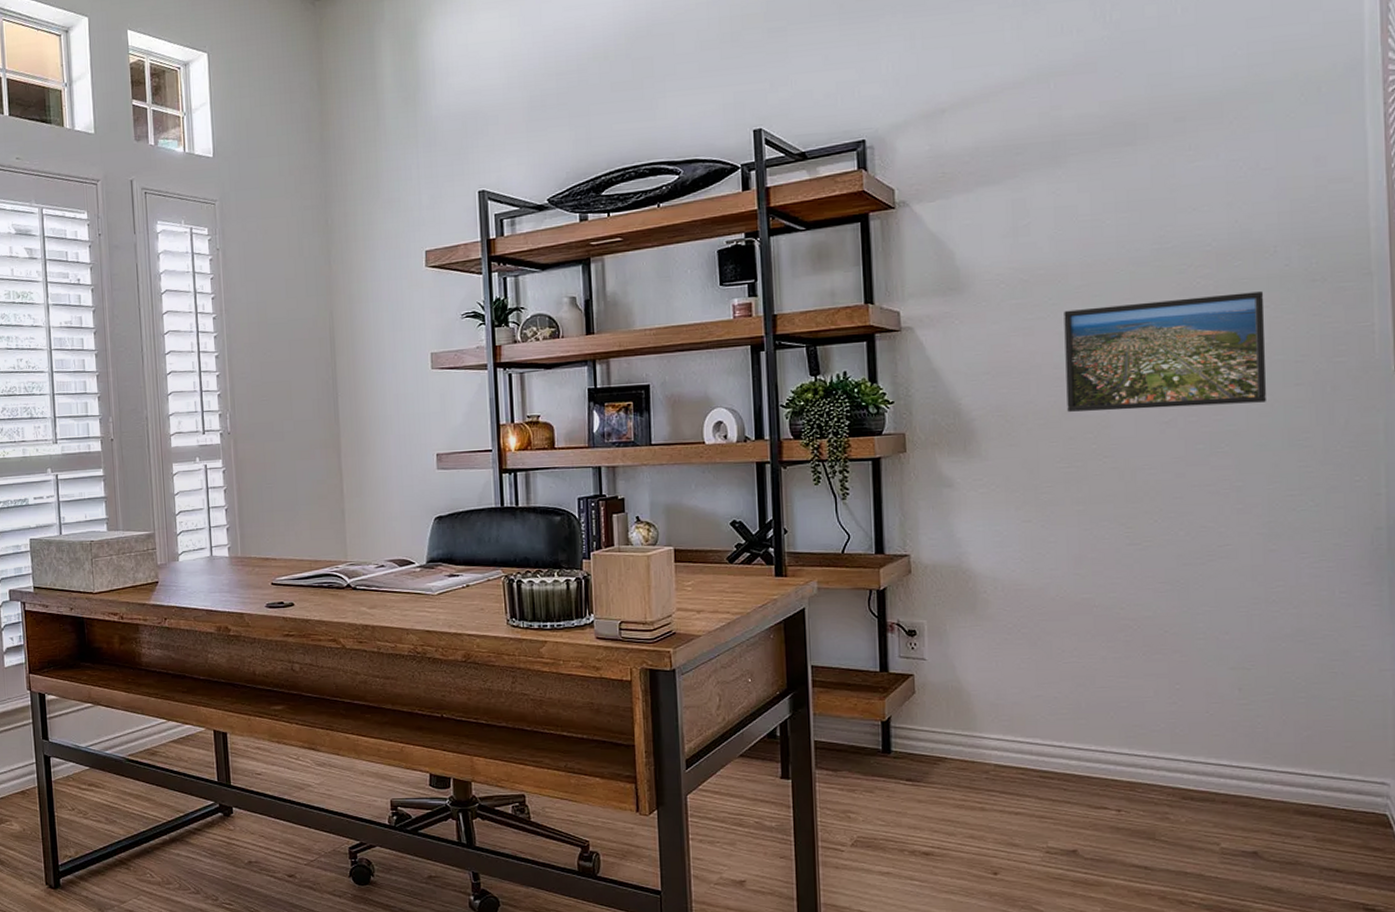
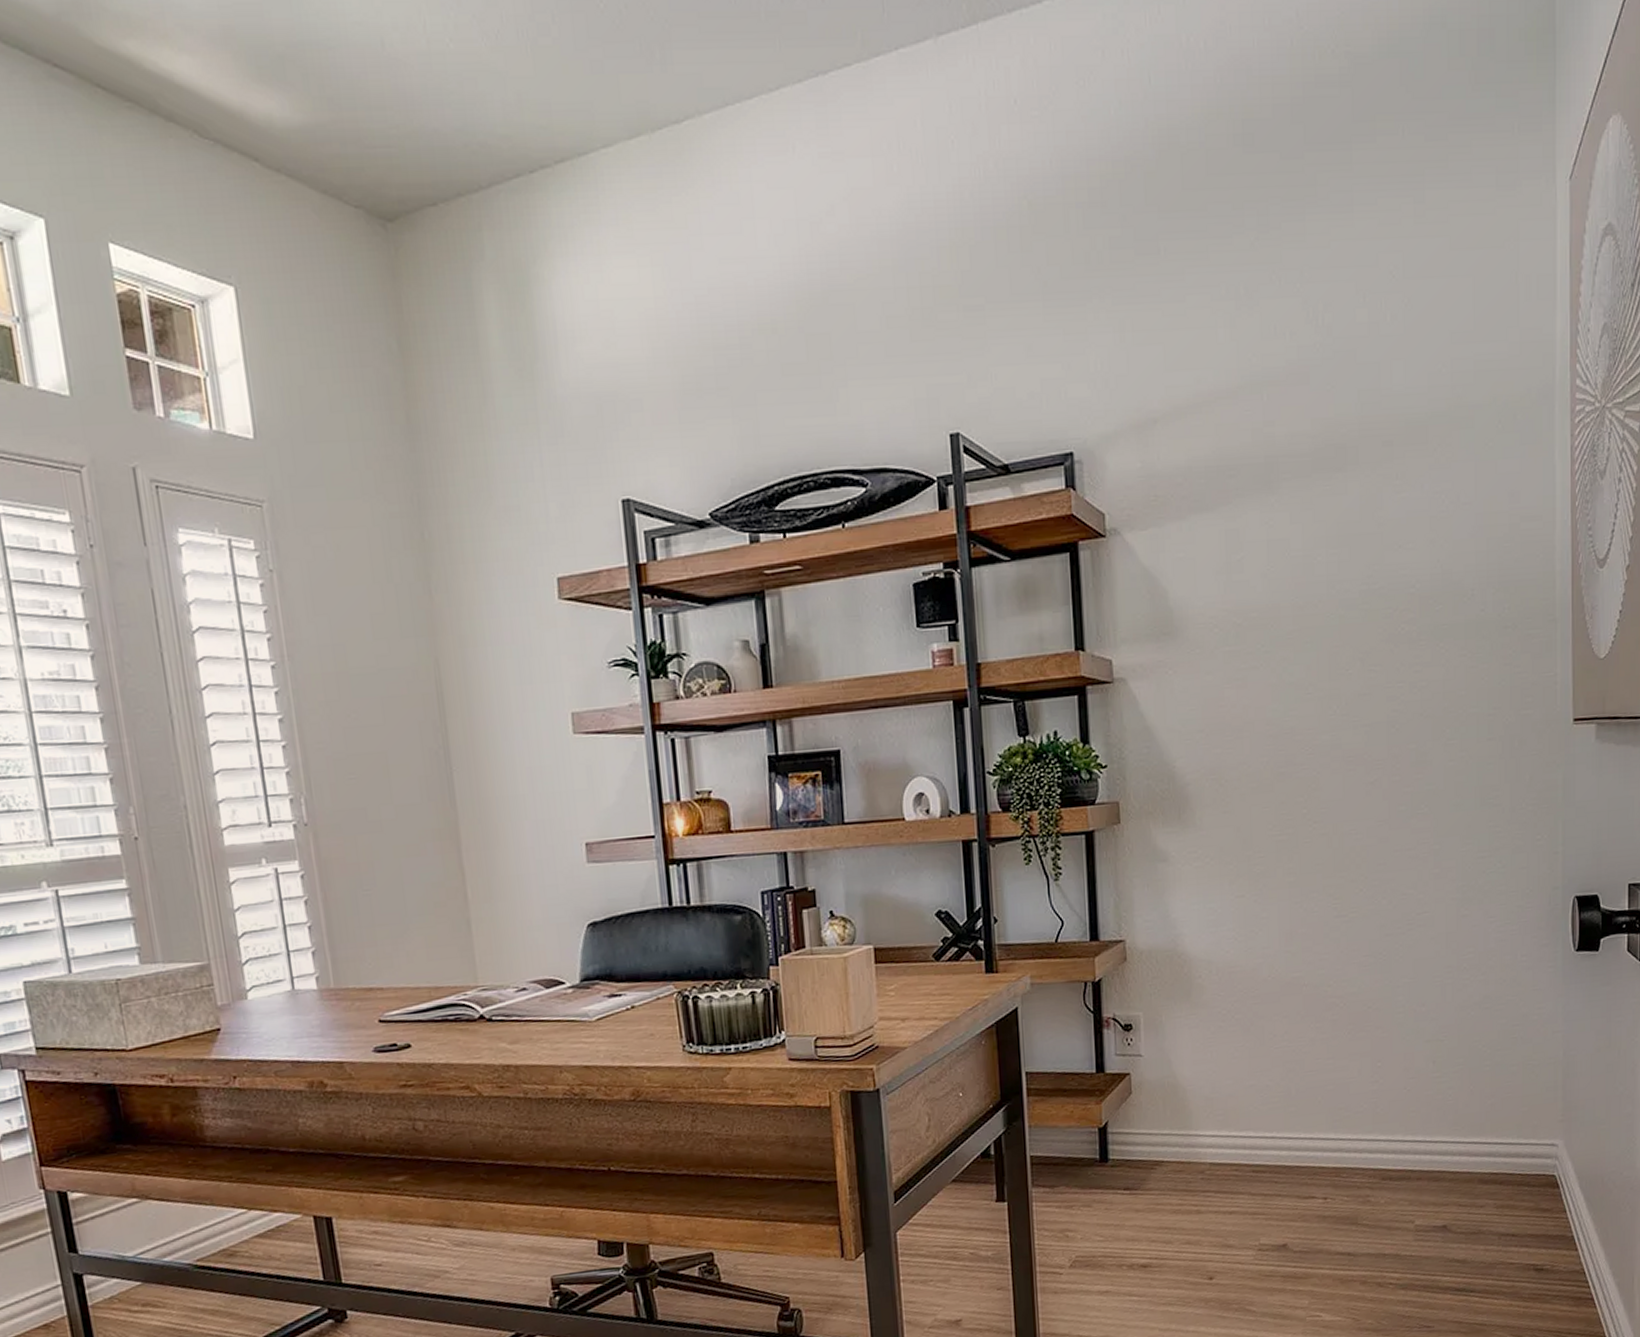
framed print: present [1064,291,1266,412] -> none [1276,639,1463,773]

